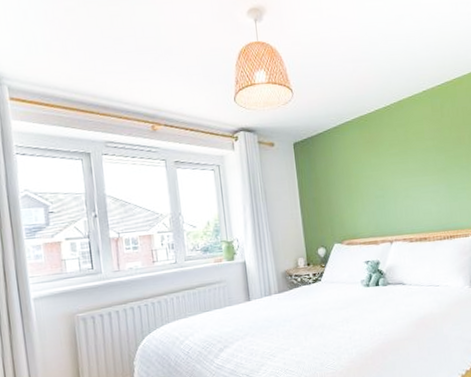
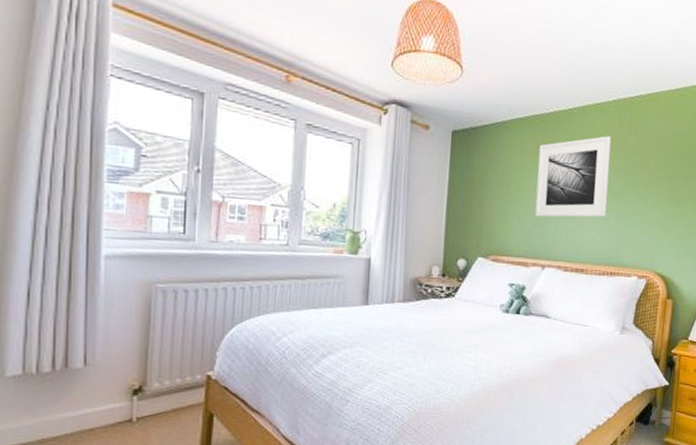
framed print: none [368,121,437,201] -> present [534,136,612,218]

